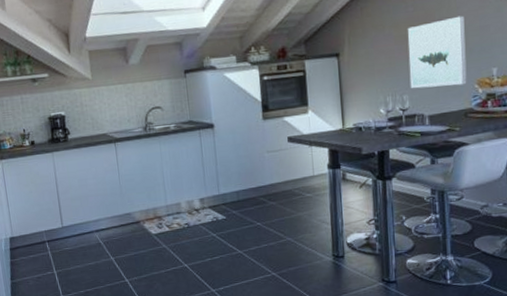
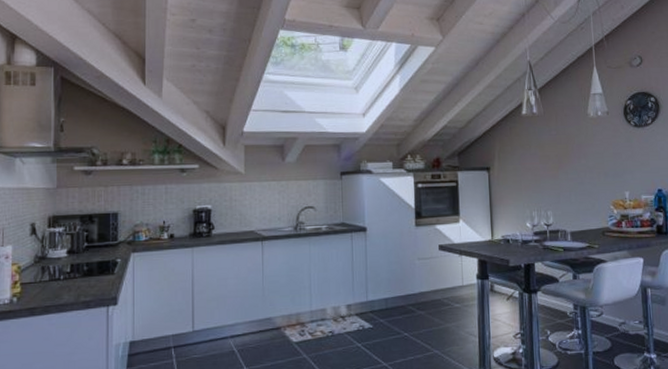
wall art: present [408,15,467,89] -> none [551,142,604,206]

